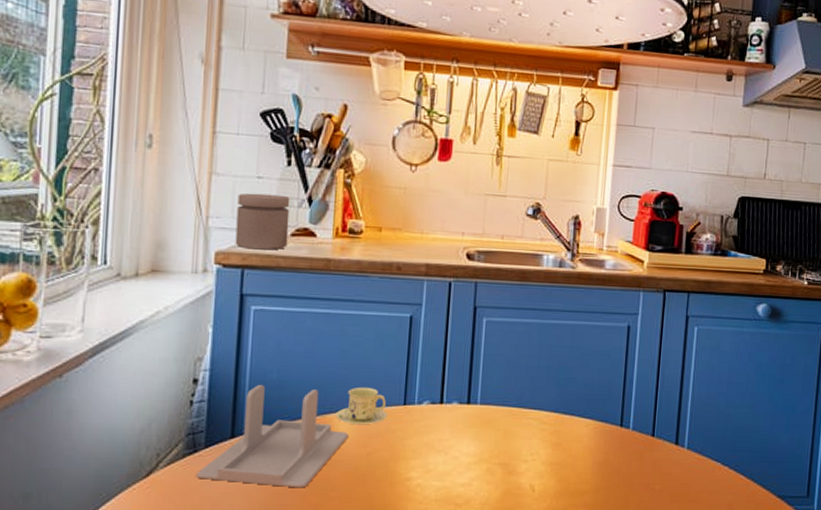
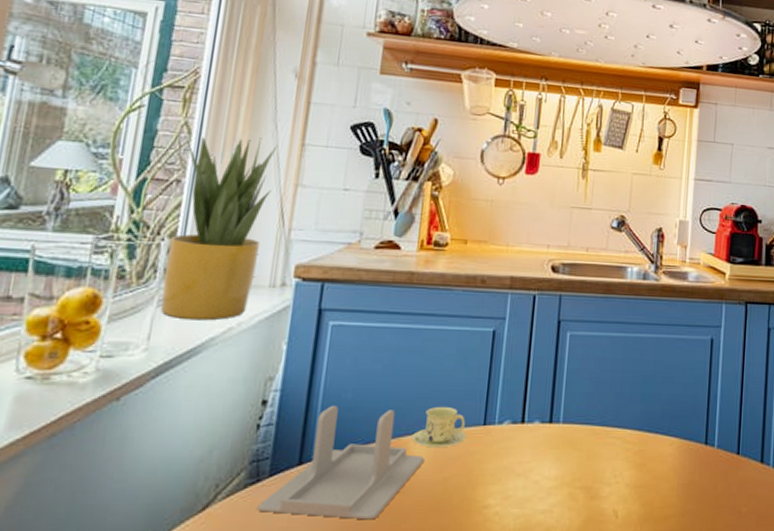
planter: none [91,122,189,304] -> present [160,134,278,320]
jar: present [235,193,291,250] -> none [317,205,376,263]

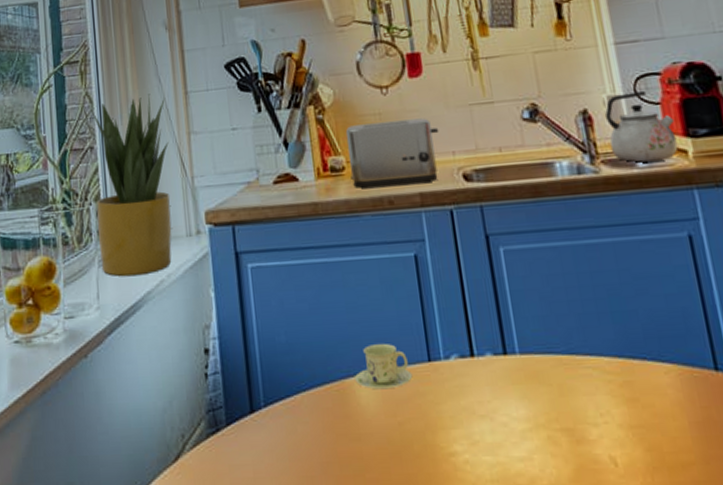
napkin holder: present [257,405,424,520] -> none [222,349,373,470]
toaster: none [452,207,541,269] -> present [345,118,439,189]
kettle: none [672,220,723,278] -> present [605,90,679,163]

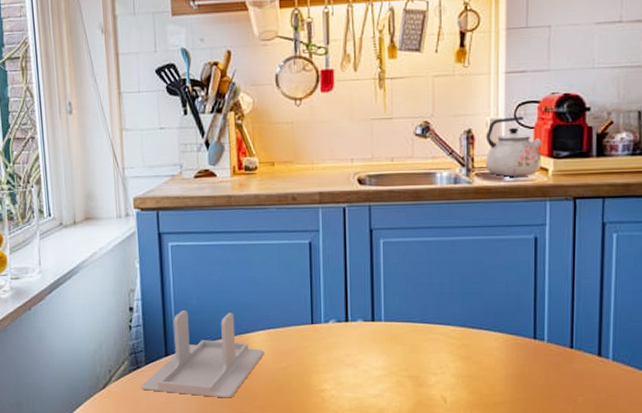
planter: present [87,94,172,276] -> none [28,92,104,247]
napkin holder: none [222,349,373,470] -> present [141,310,264,398]
toaster: present [345,118,439,189] -> none [260,128,342,187]
cup and saucer: present [354,343,413,390] -> none [250,309,298,343]

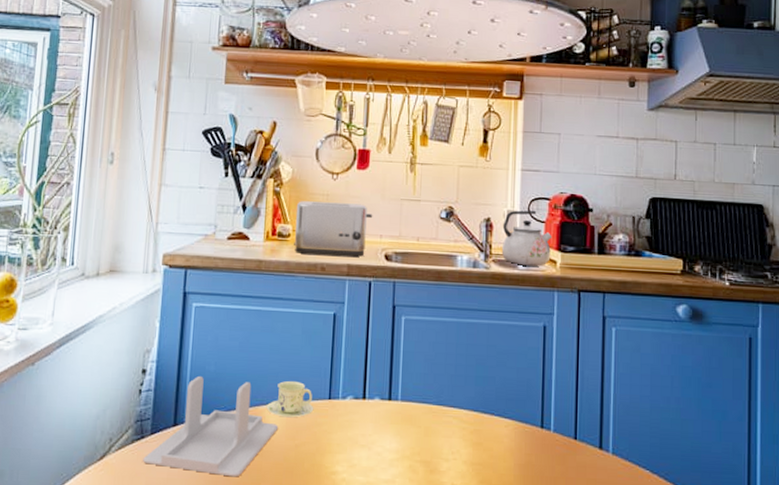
cup and saucer: none [250,309,298,343] -> present [266,380,314,418]
toaster: none [260,128,342,187] -> present [294,201,373,258]

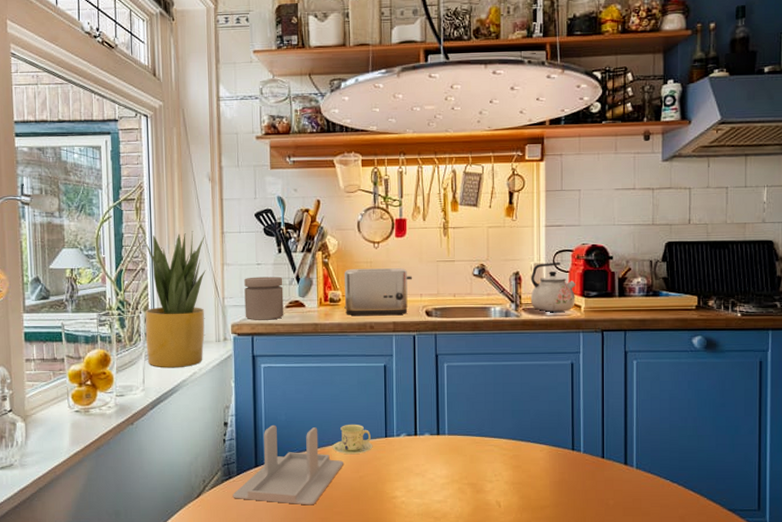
planter: none [60,144,144,300] -> present [141,231,206,367]
jar: none [180,201,227,253] -> present [244,276,284,320]

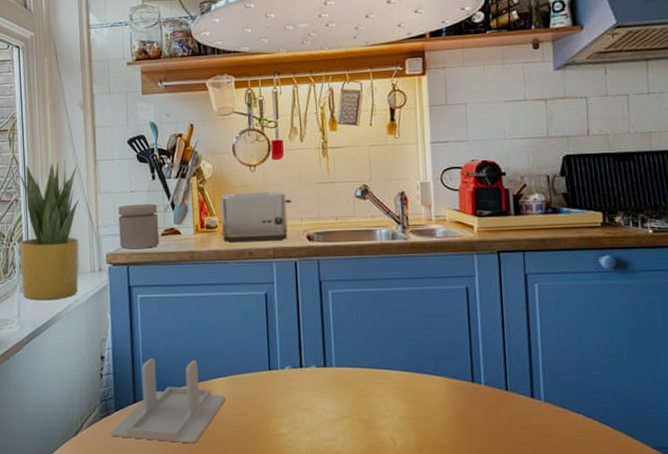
cup and saucer: present [332,424,373,455] -> none [213,356,256,389]
kettle: present [530,261,576,312] -> none [418,179,468,233]

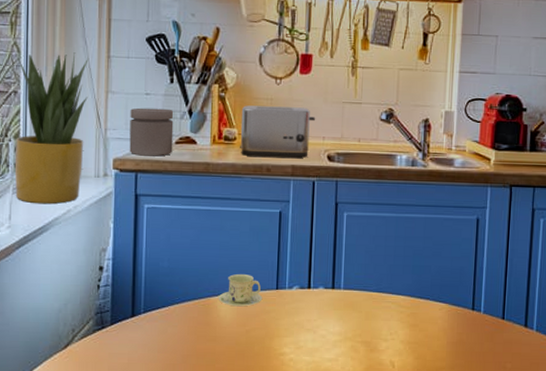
napkin holder: present [111,358,226,444] -> none [105,271,229,360]
cup and saucer: none [213,356,256,389] -> present [218,273,263,307]

